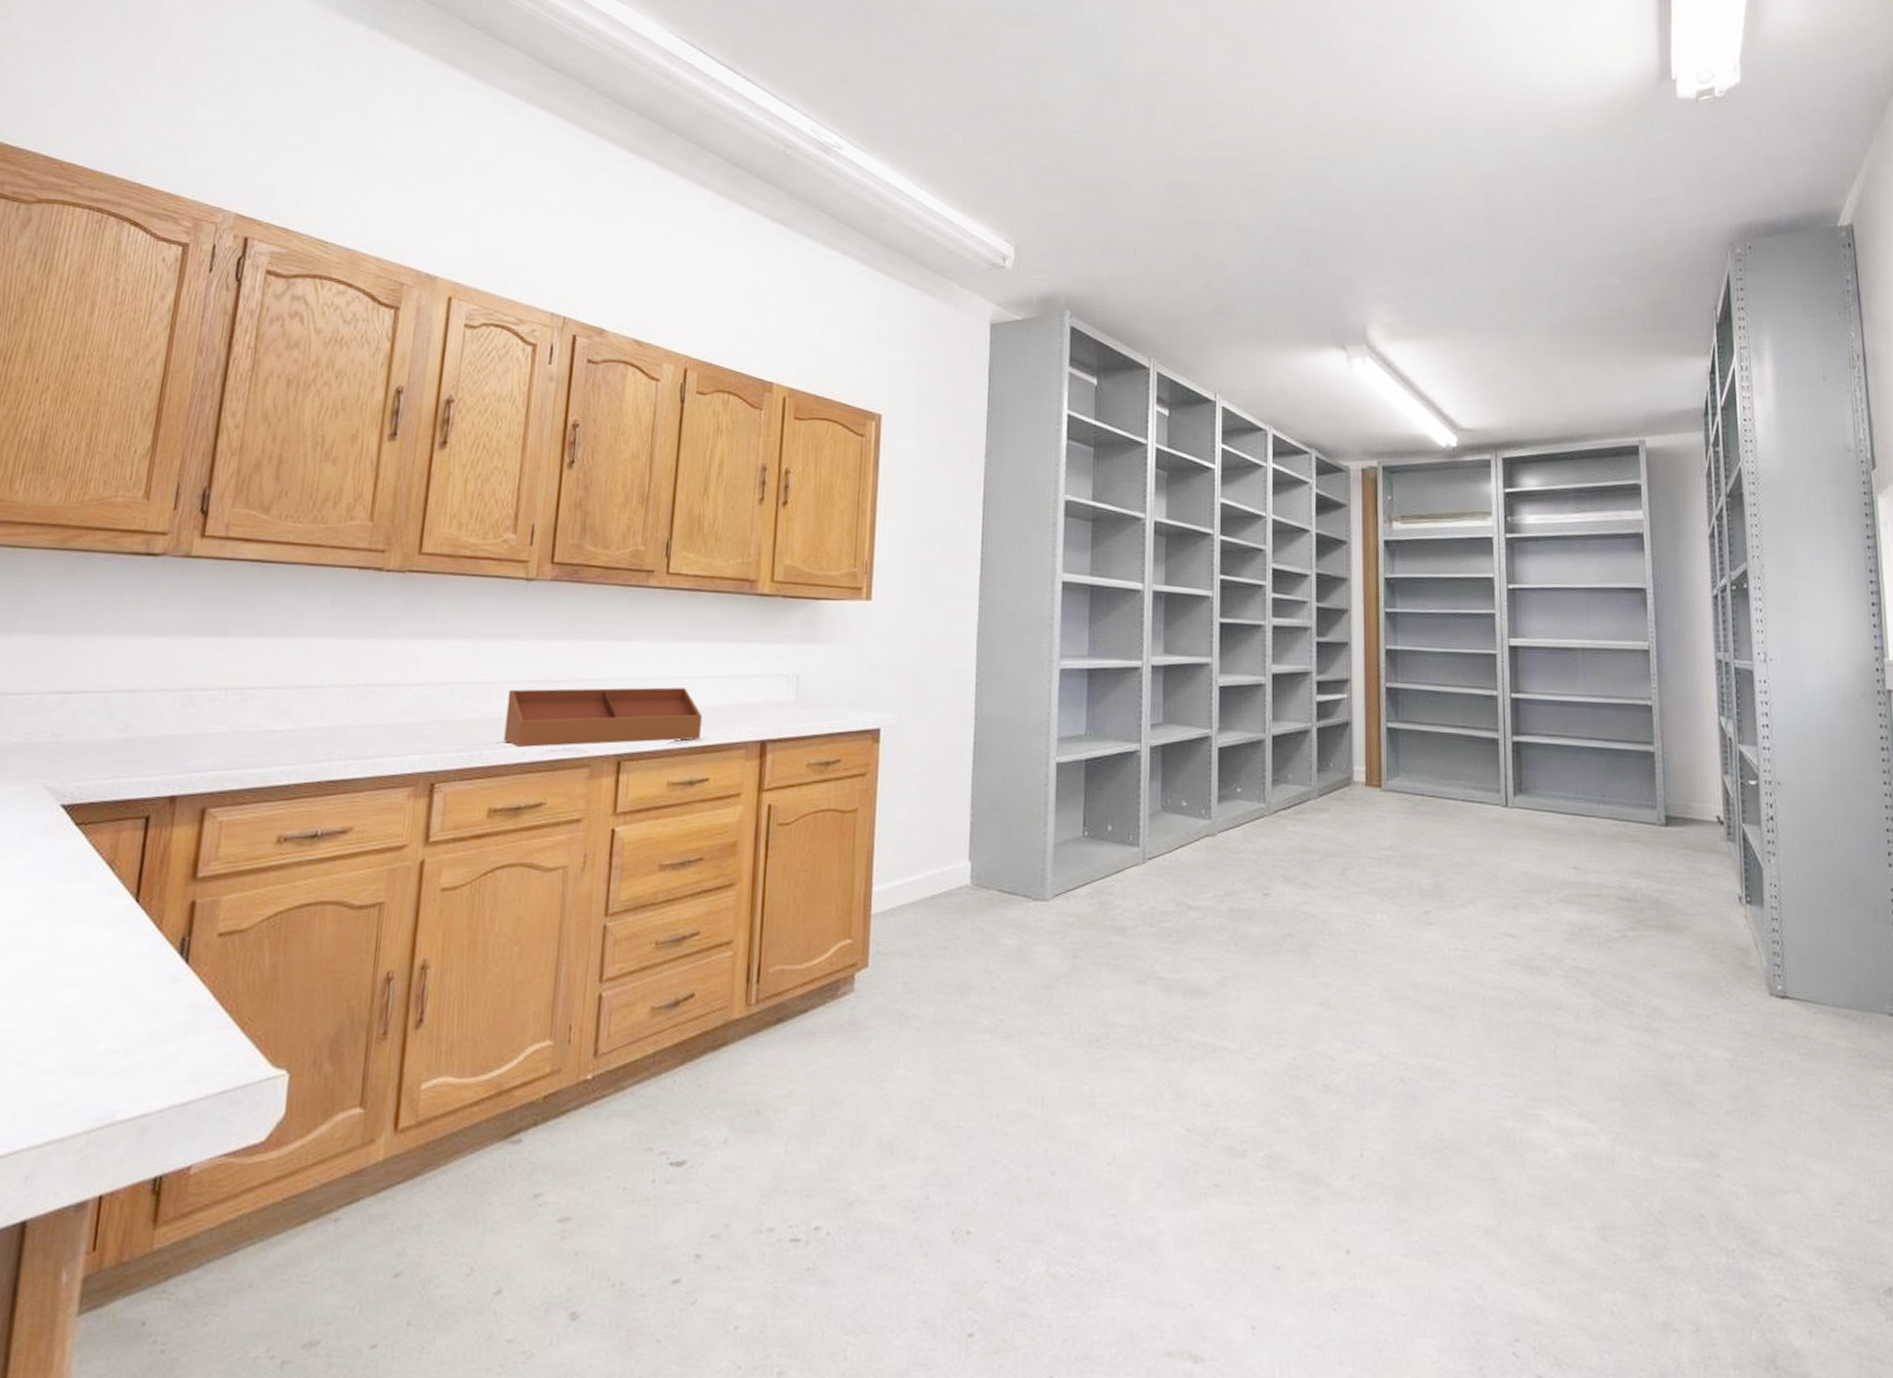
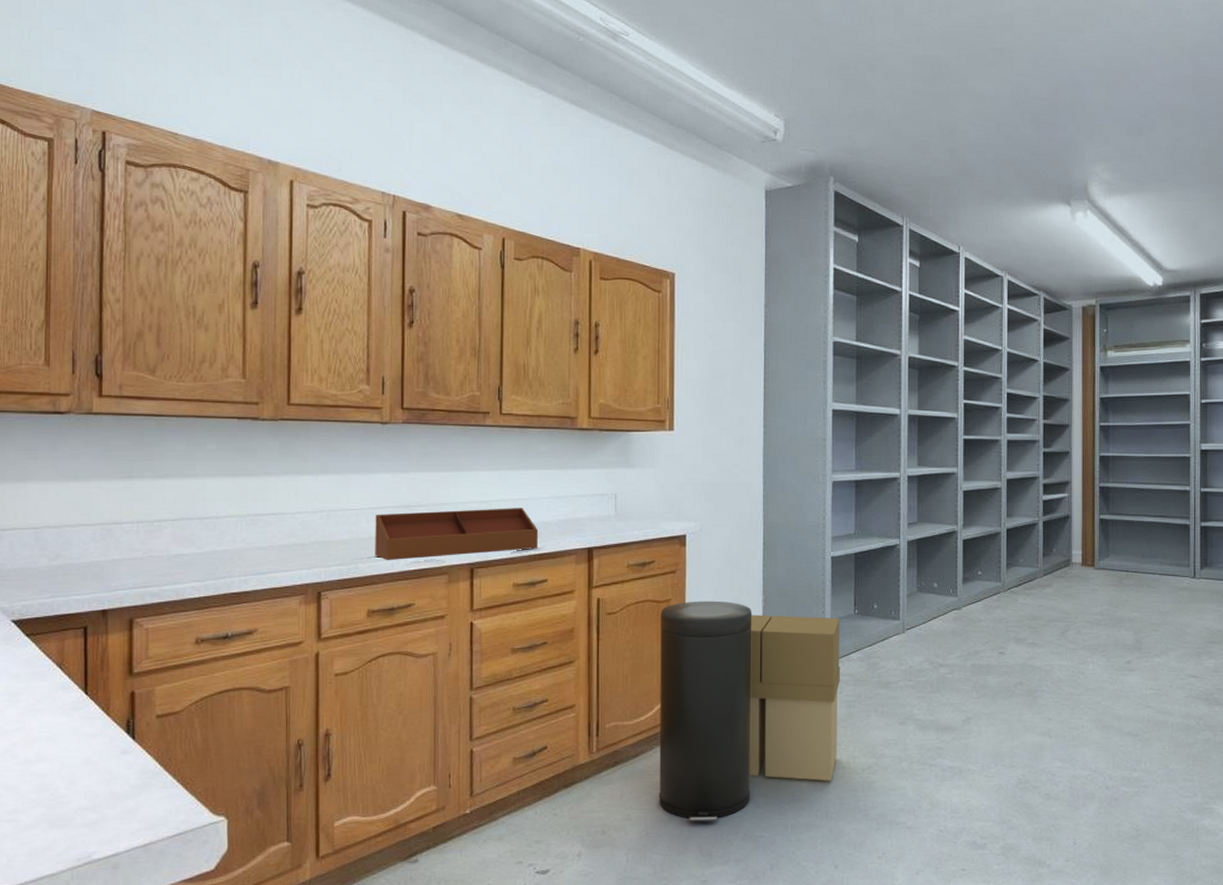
pedal bin: none [830,812,957,1104] -> present [659,601,752,822]
cardboard boxes: none [945,832,1066,1055] -> present [749,614,840,781]

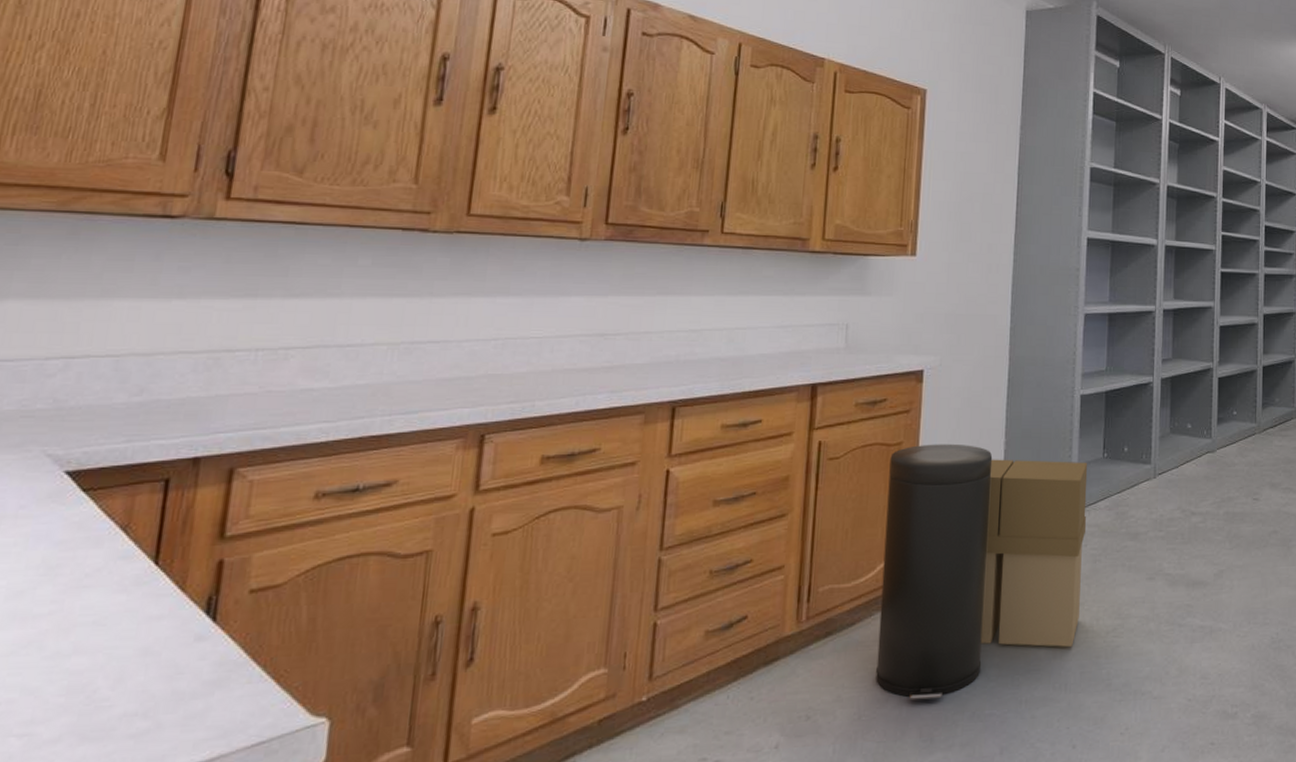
storage bin: present [375,508,538,561] -> none [557,338,755,398]

